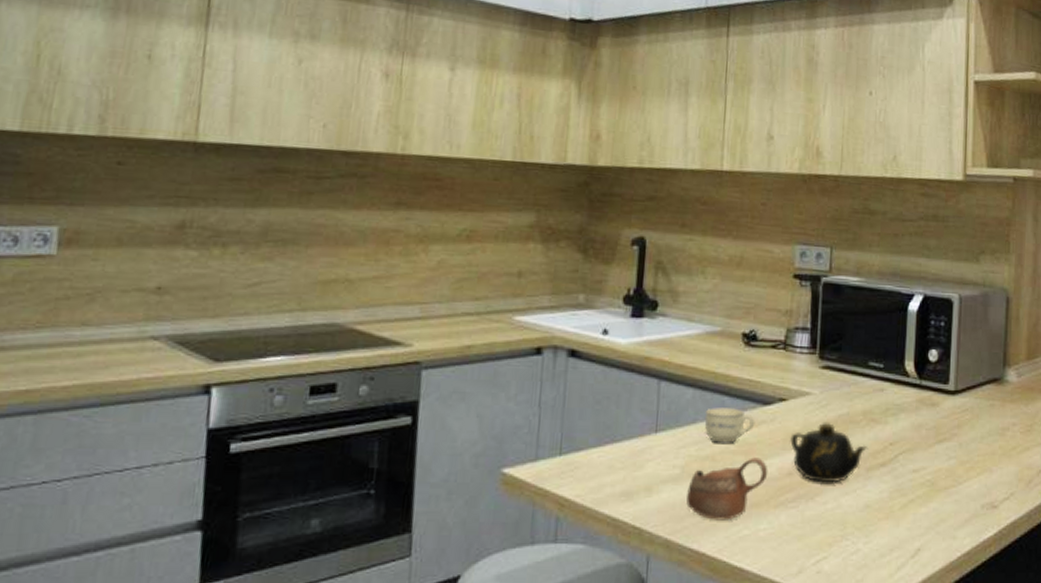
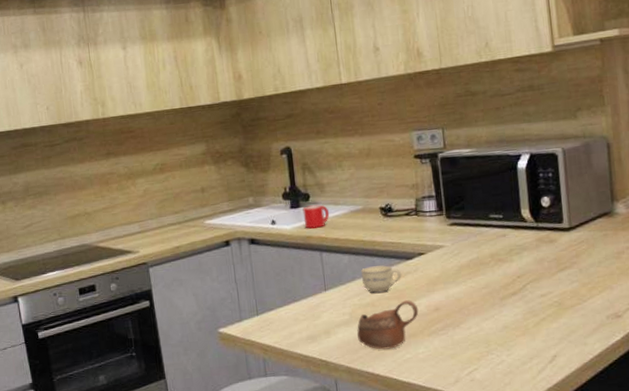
mug: none [644,317,680,348] -> present [302,204,330,229]
teapot: present [790,421,868,483] -> none [432,266,500,313]

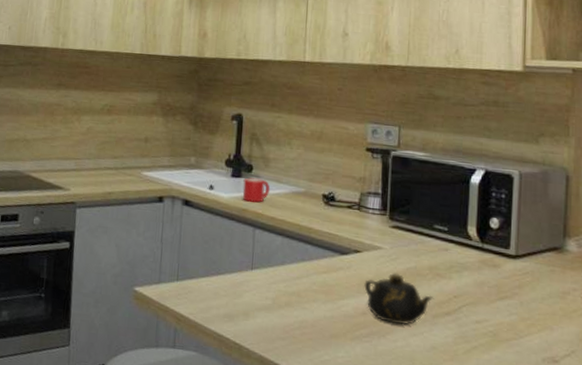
cup: present [357,300,419,350] -> none [277,297,345,347]
cup: present [360,265,402,293] -> none [291,253,334,284]
teapot: none [432,266,500,313] -> present [364,272,434,325]

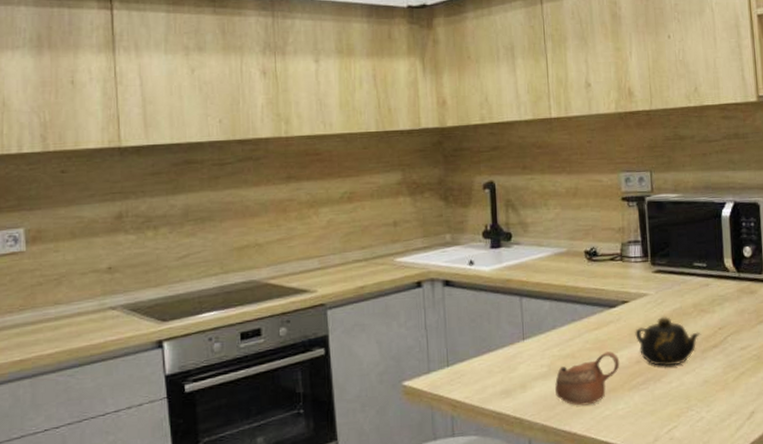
mug: present [242,177,271,203] -> none [503,245,532,271]
cup: none [277,297,345,347] -> present [555,351,620,406]

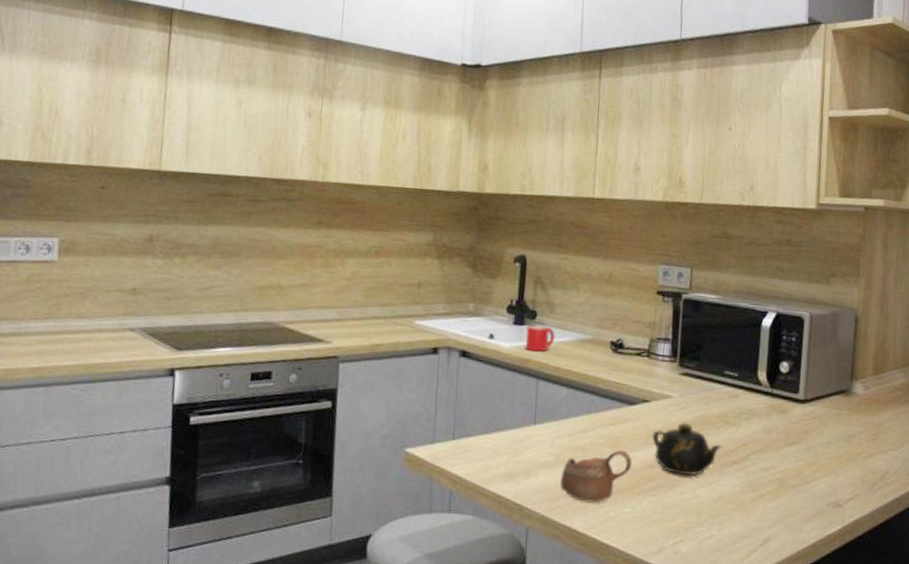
mug: none [503,245,532,271] -> present [525,325,556,352]

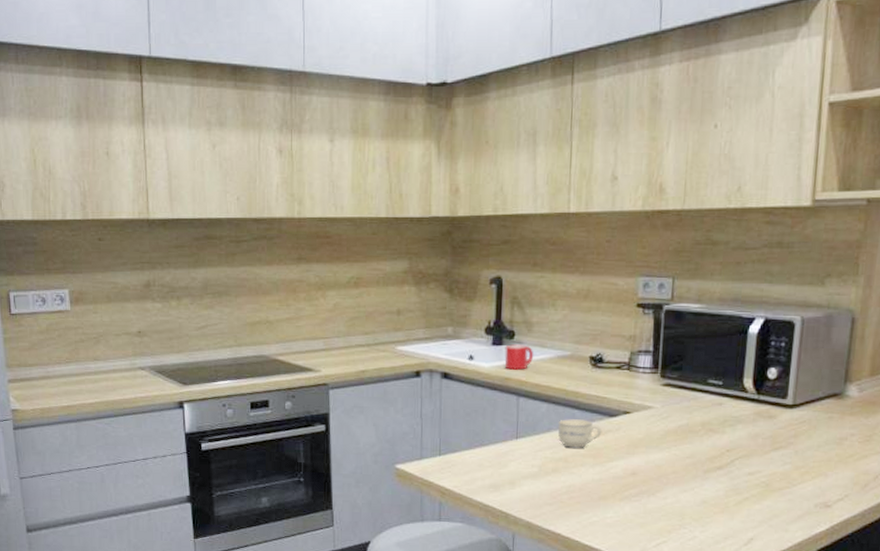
cup: present [560,450,632,503] -> none [544,460,614,509]
cup: none [576,405,621,437] -> present [557,419,602,448]
teapot: present [652,422,723,476] -> none [634,431,706,482]

